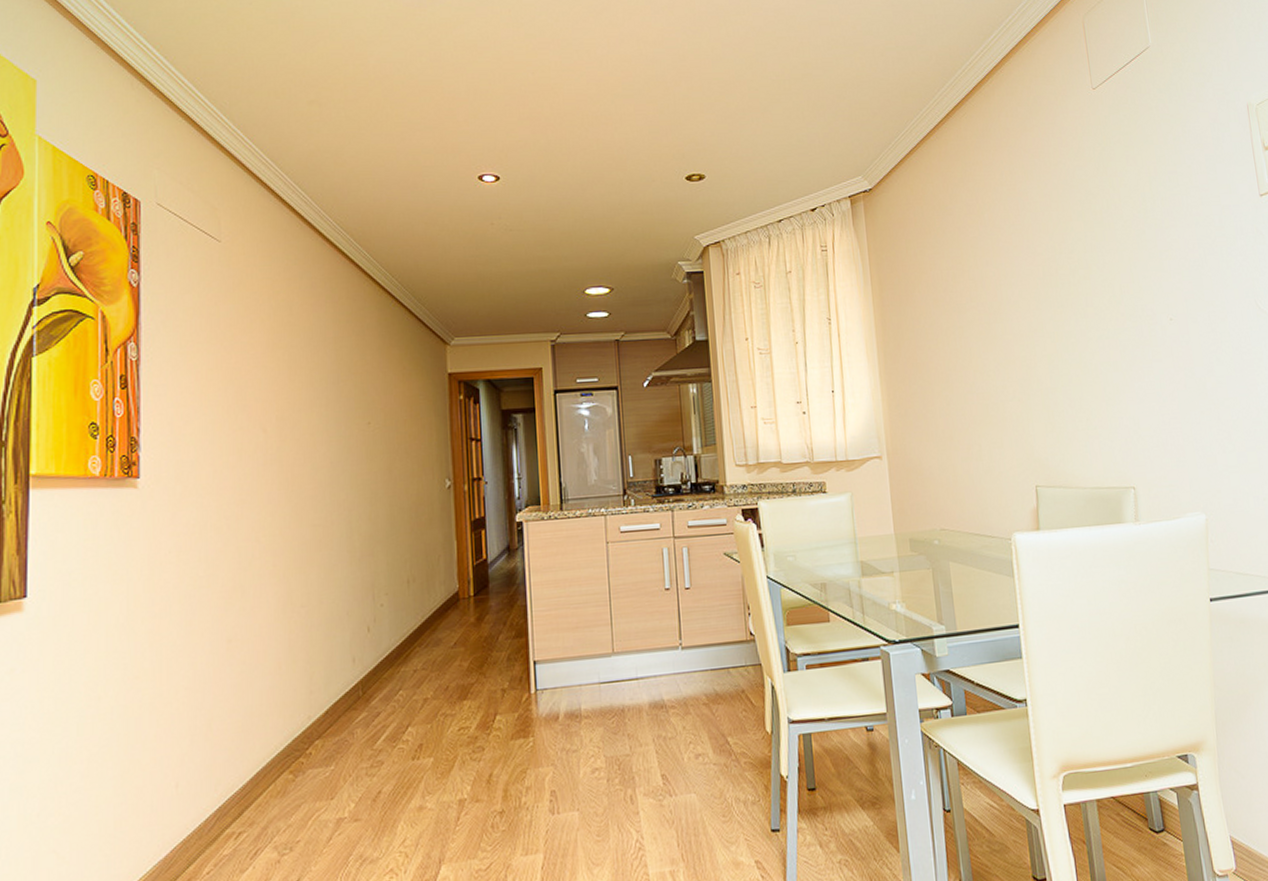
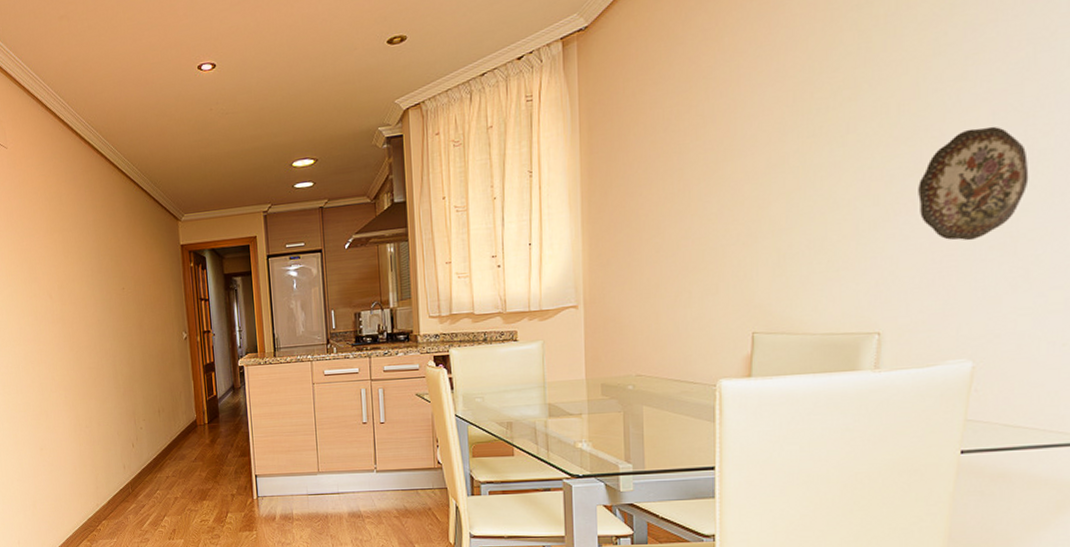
decorative plate: none [1143,310,1218,406] -> present [918,126,1029,241]

